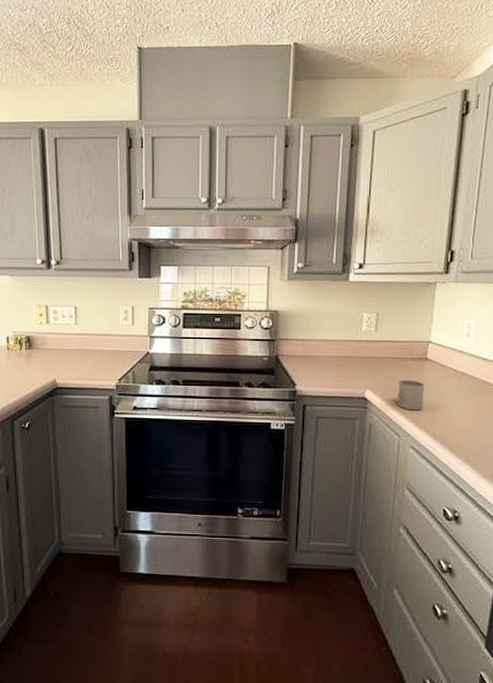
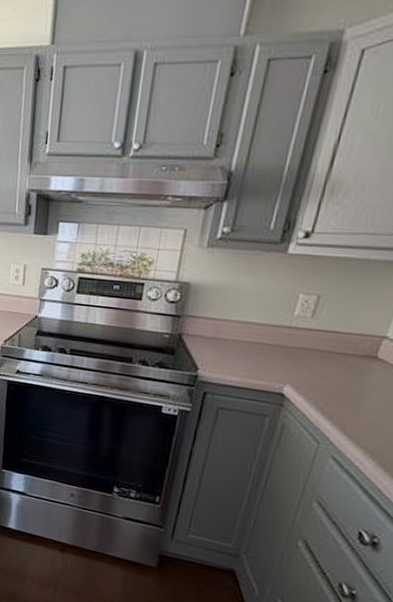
mug: present [397,379,424,411] -> none [324,378,365,418]

